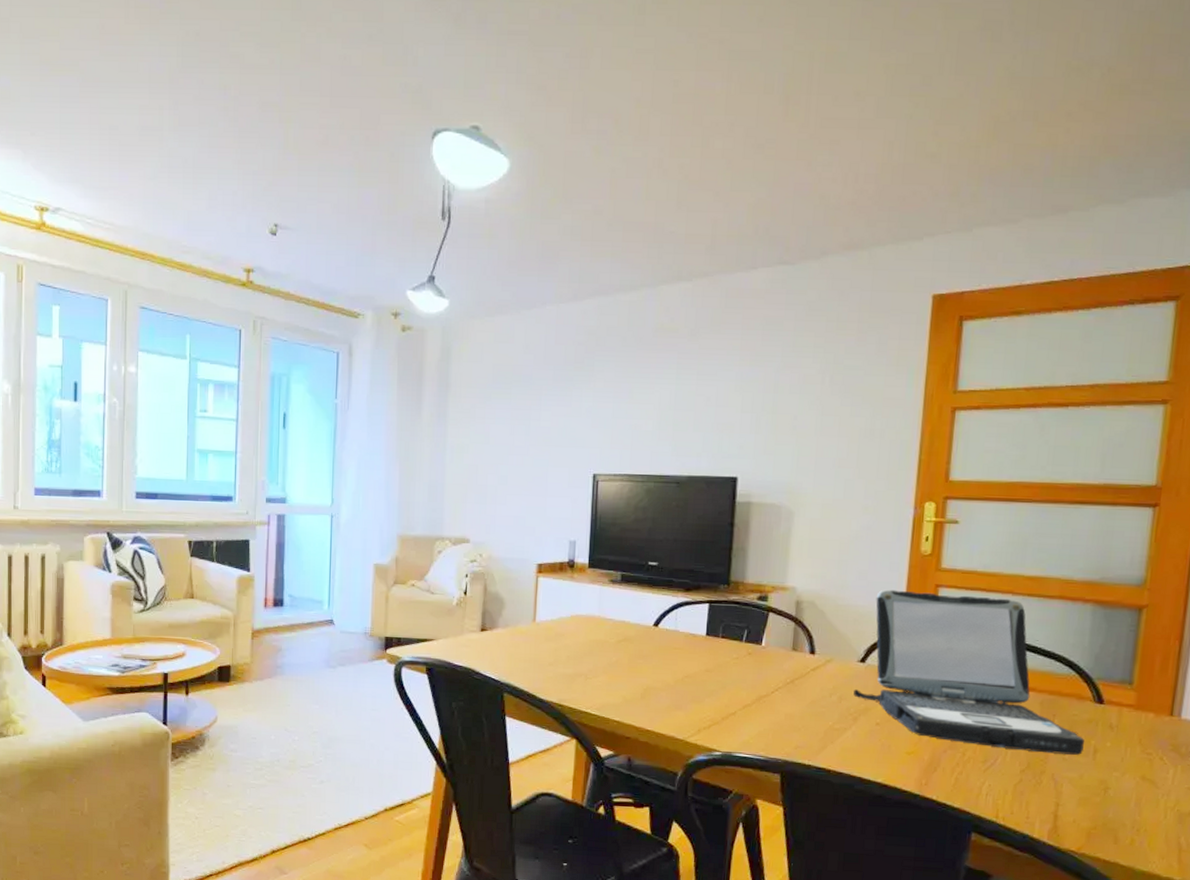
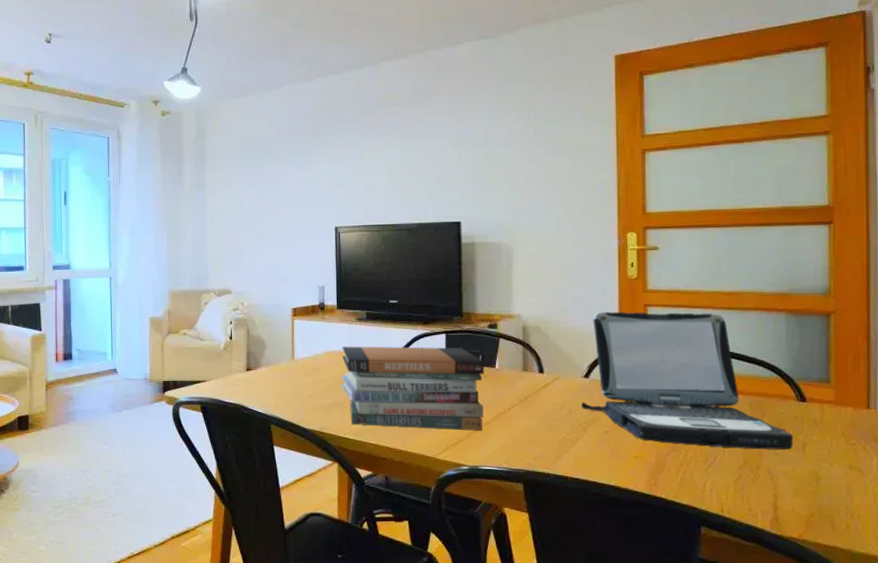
book stack: none [586,610,750,714] -> present [341,346,485,431]

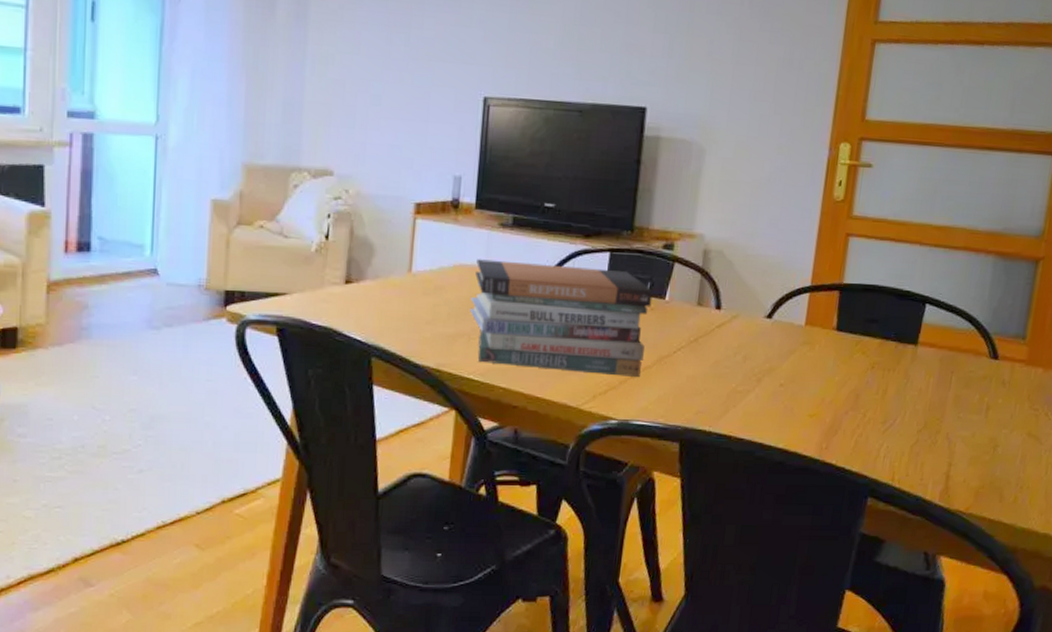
laptop: present [581,311,793,450] -> none [758,238,978,413]

